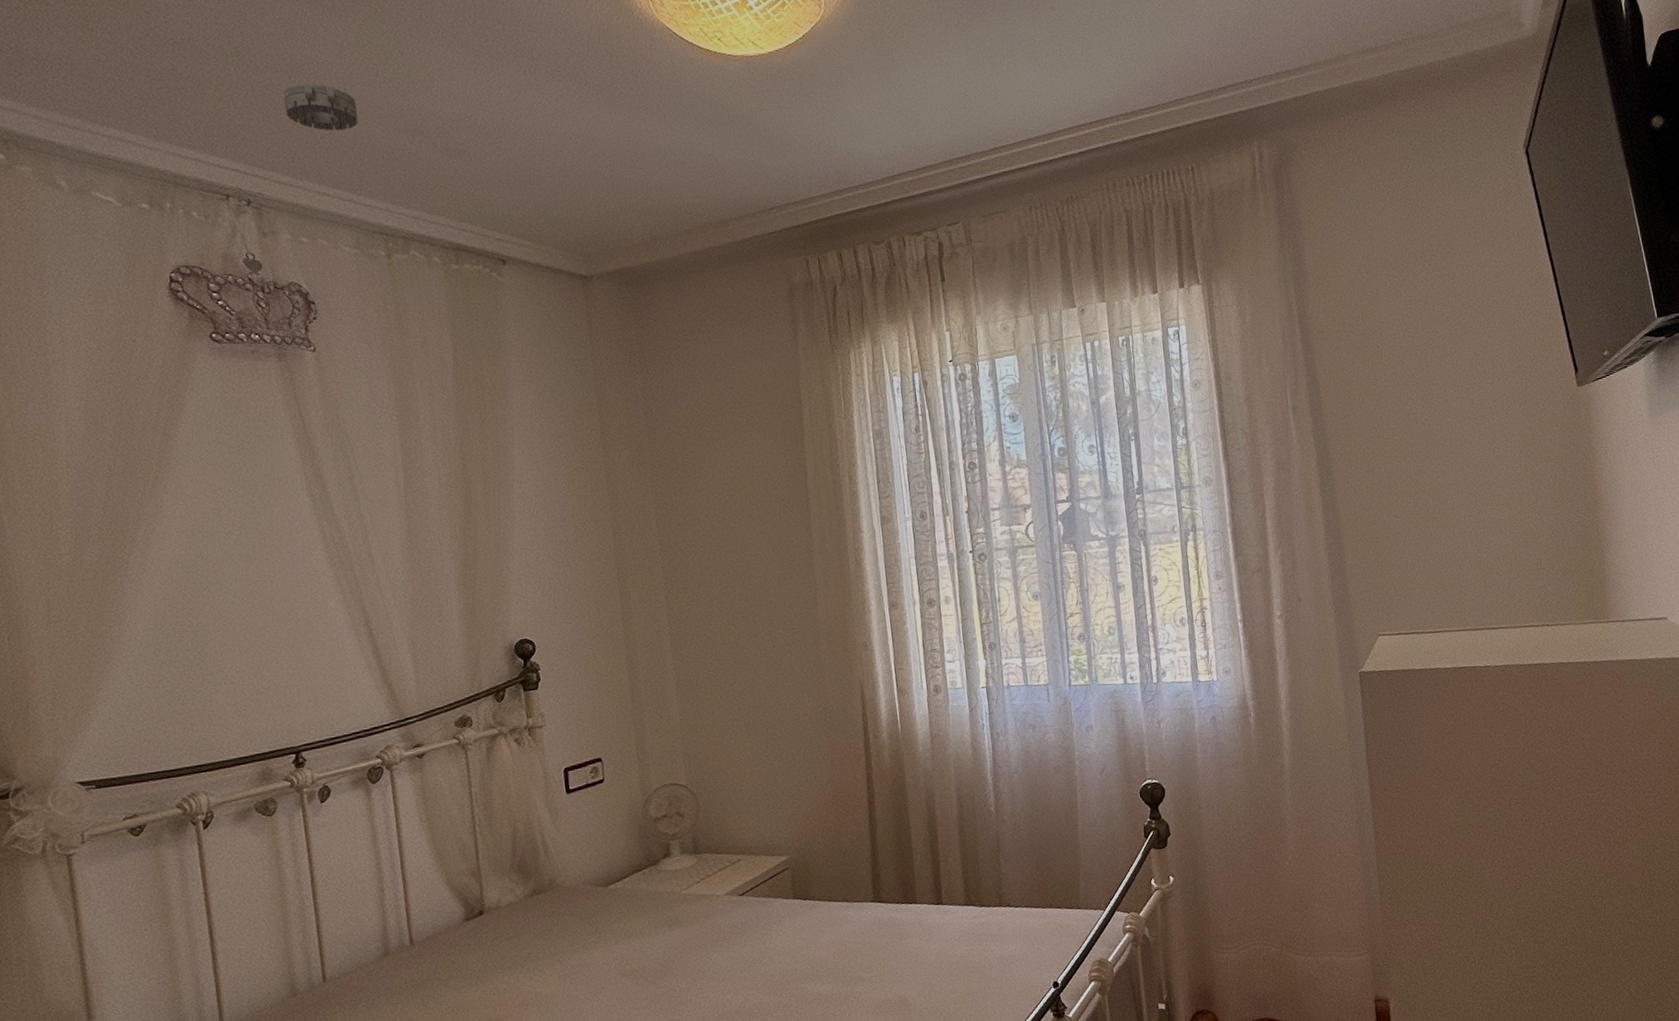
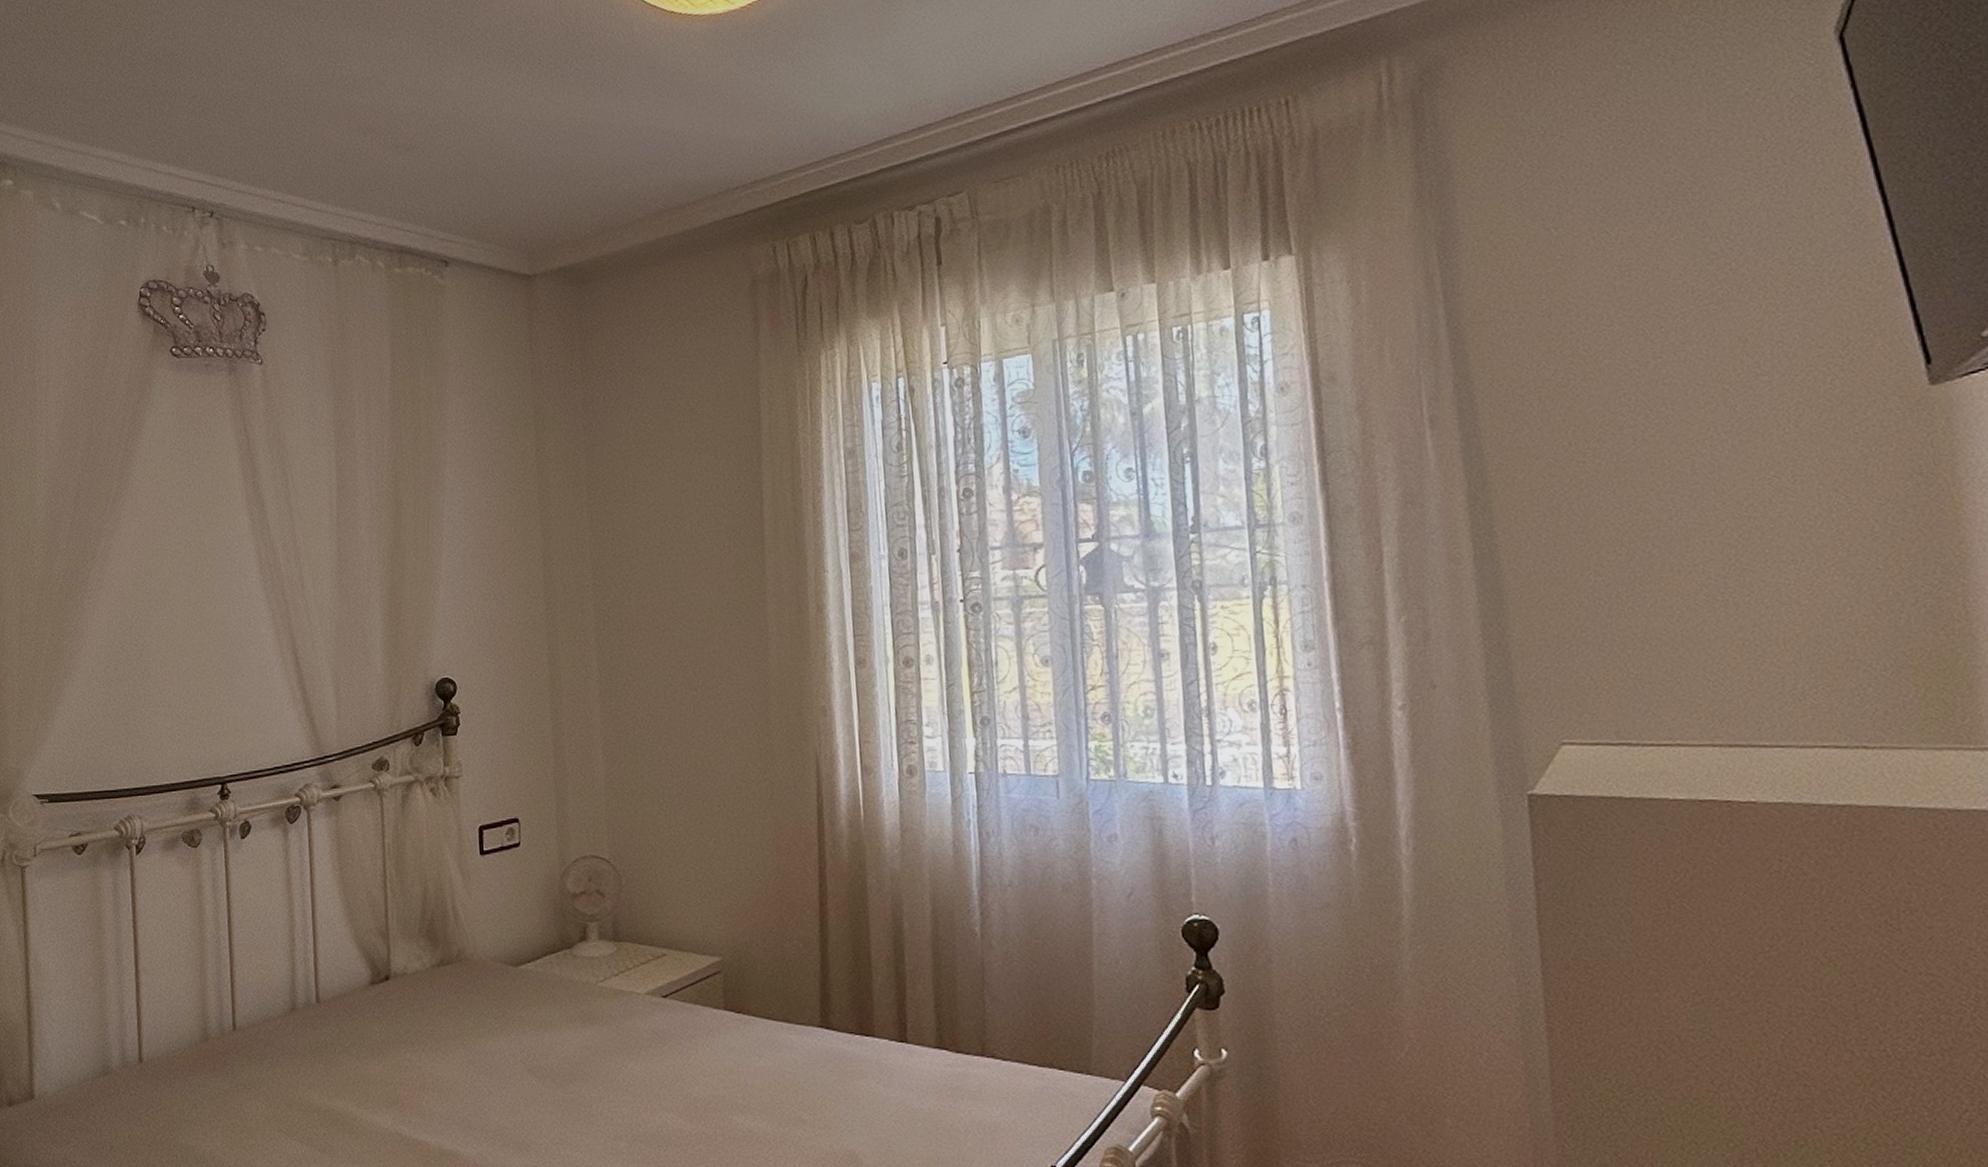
smoke detector: present [283,82,359,131] -> none [248,87,315,136]

